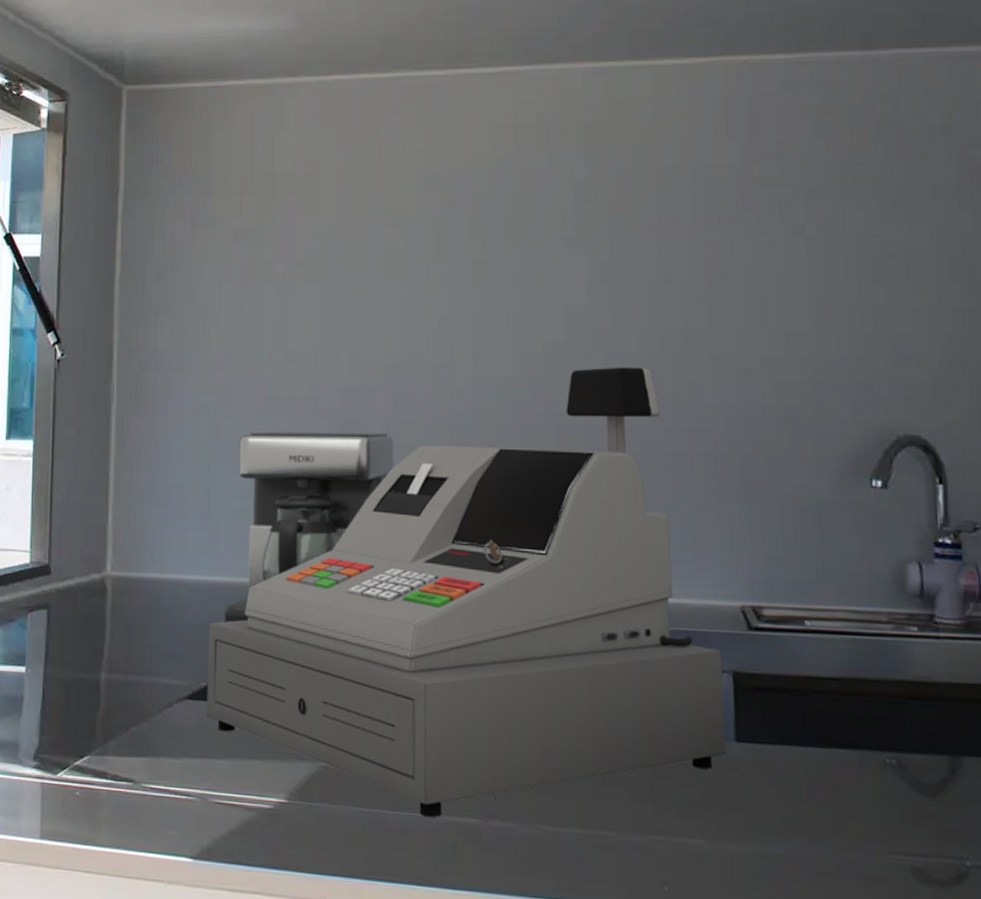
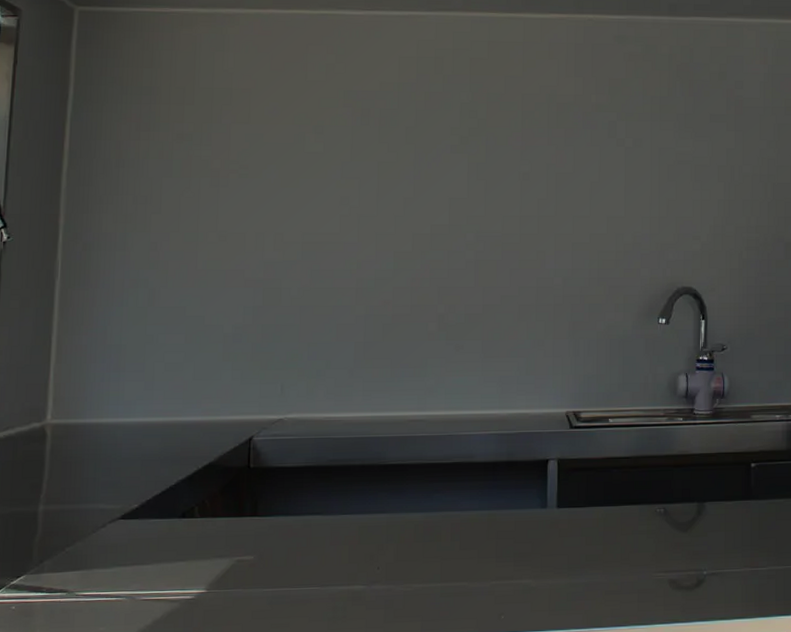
cash register: present [206,367,726,817] -> none [137,242,551,589]
coffee maker: present [225,432,394,623] -> none [156,296,308,454]

